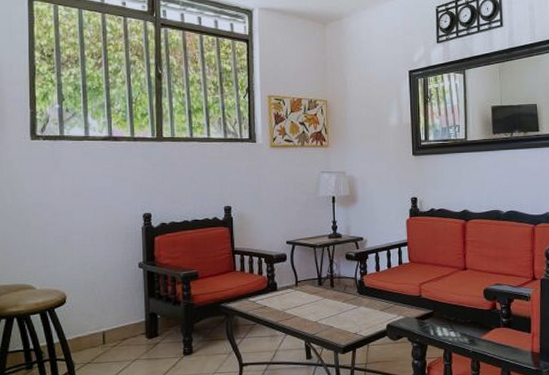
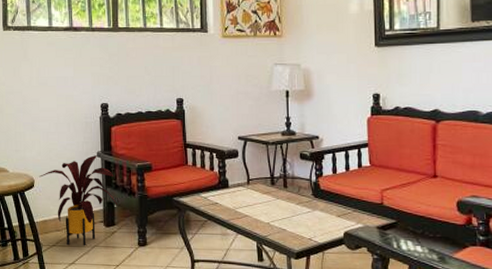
house plant: none [72,266,162,362] -> present [39,155,118,246]

